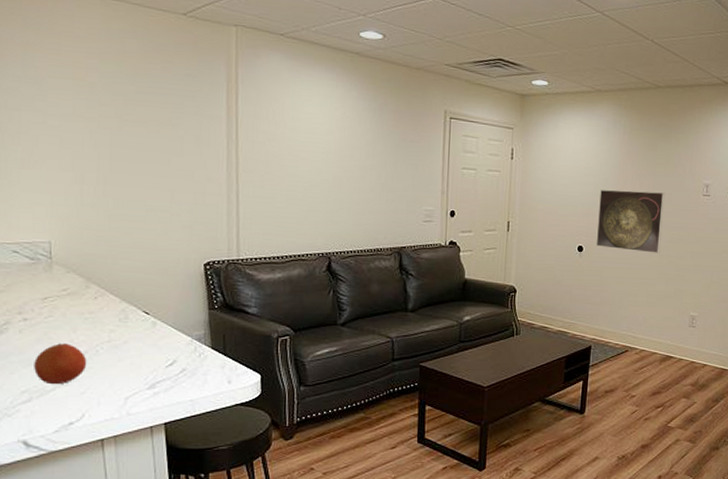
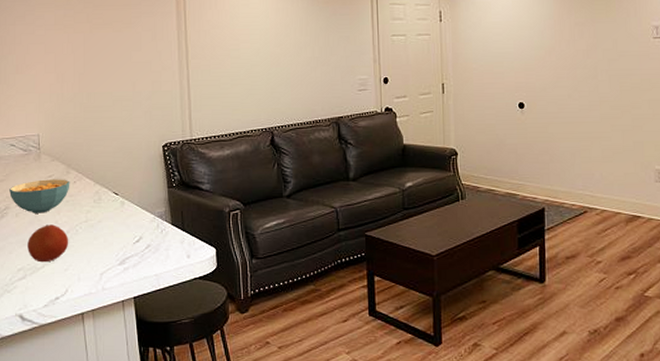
cereal bowl: none [11,293,90,331] -> present [9,179,70,213]
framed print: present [596,189,665,253] -> none [537,38,611,104]

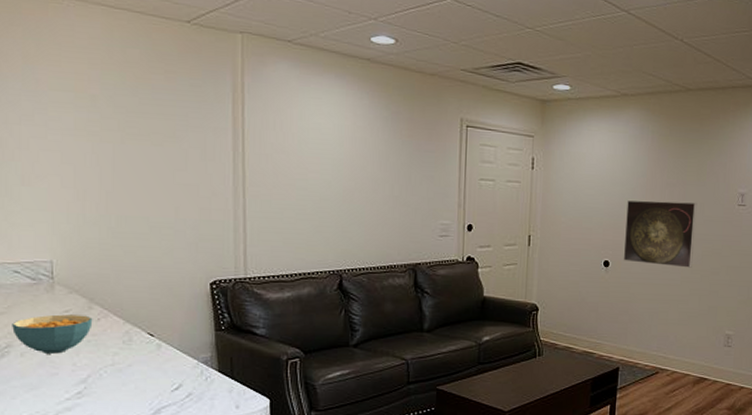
fruit: present [28,224,69,263] -> none [36,367,91,410]
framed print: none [537,38,611,104] -> present [623,200,697,268]

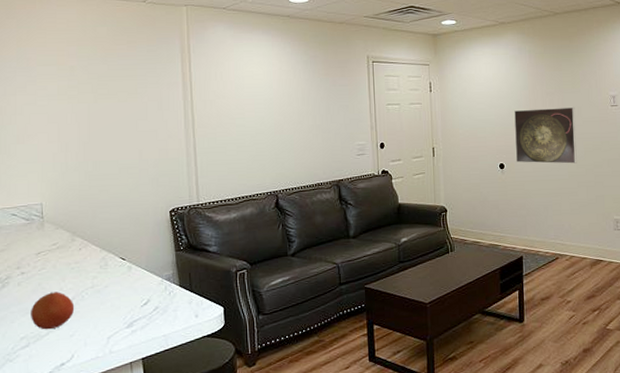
cereal bowl: present [12,314,93,354] -> none [11,246,75,282]
fruit: none [36,367,91,410] -> present [31,292,75,330]

